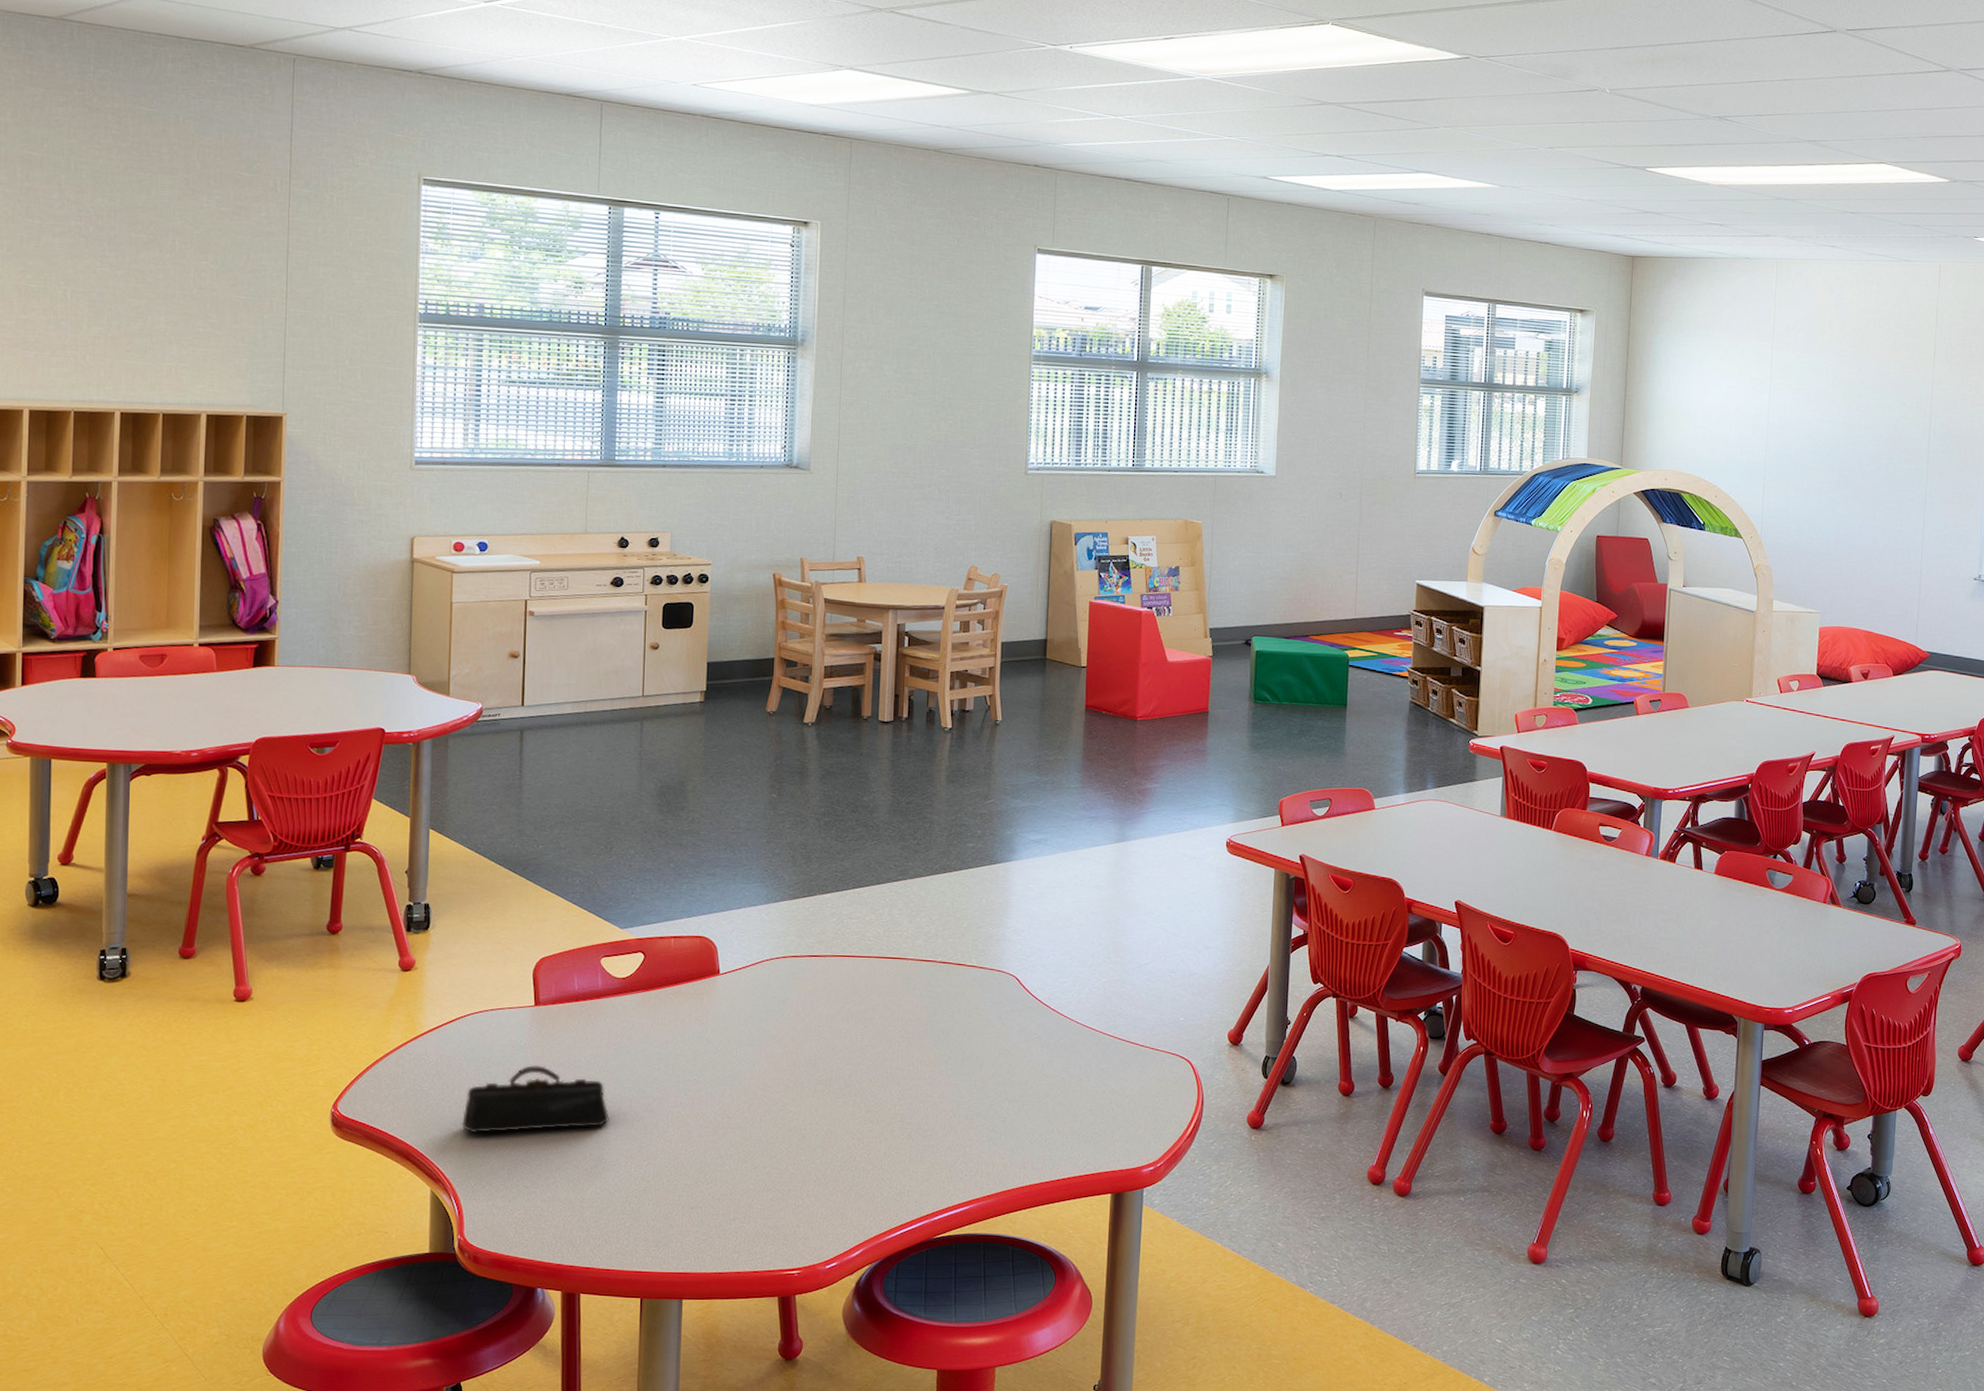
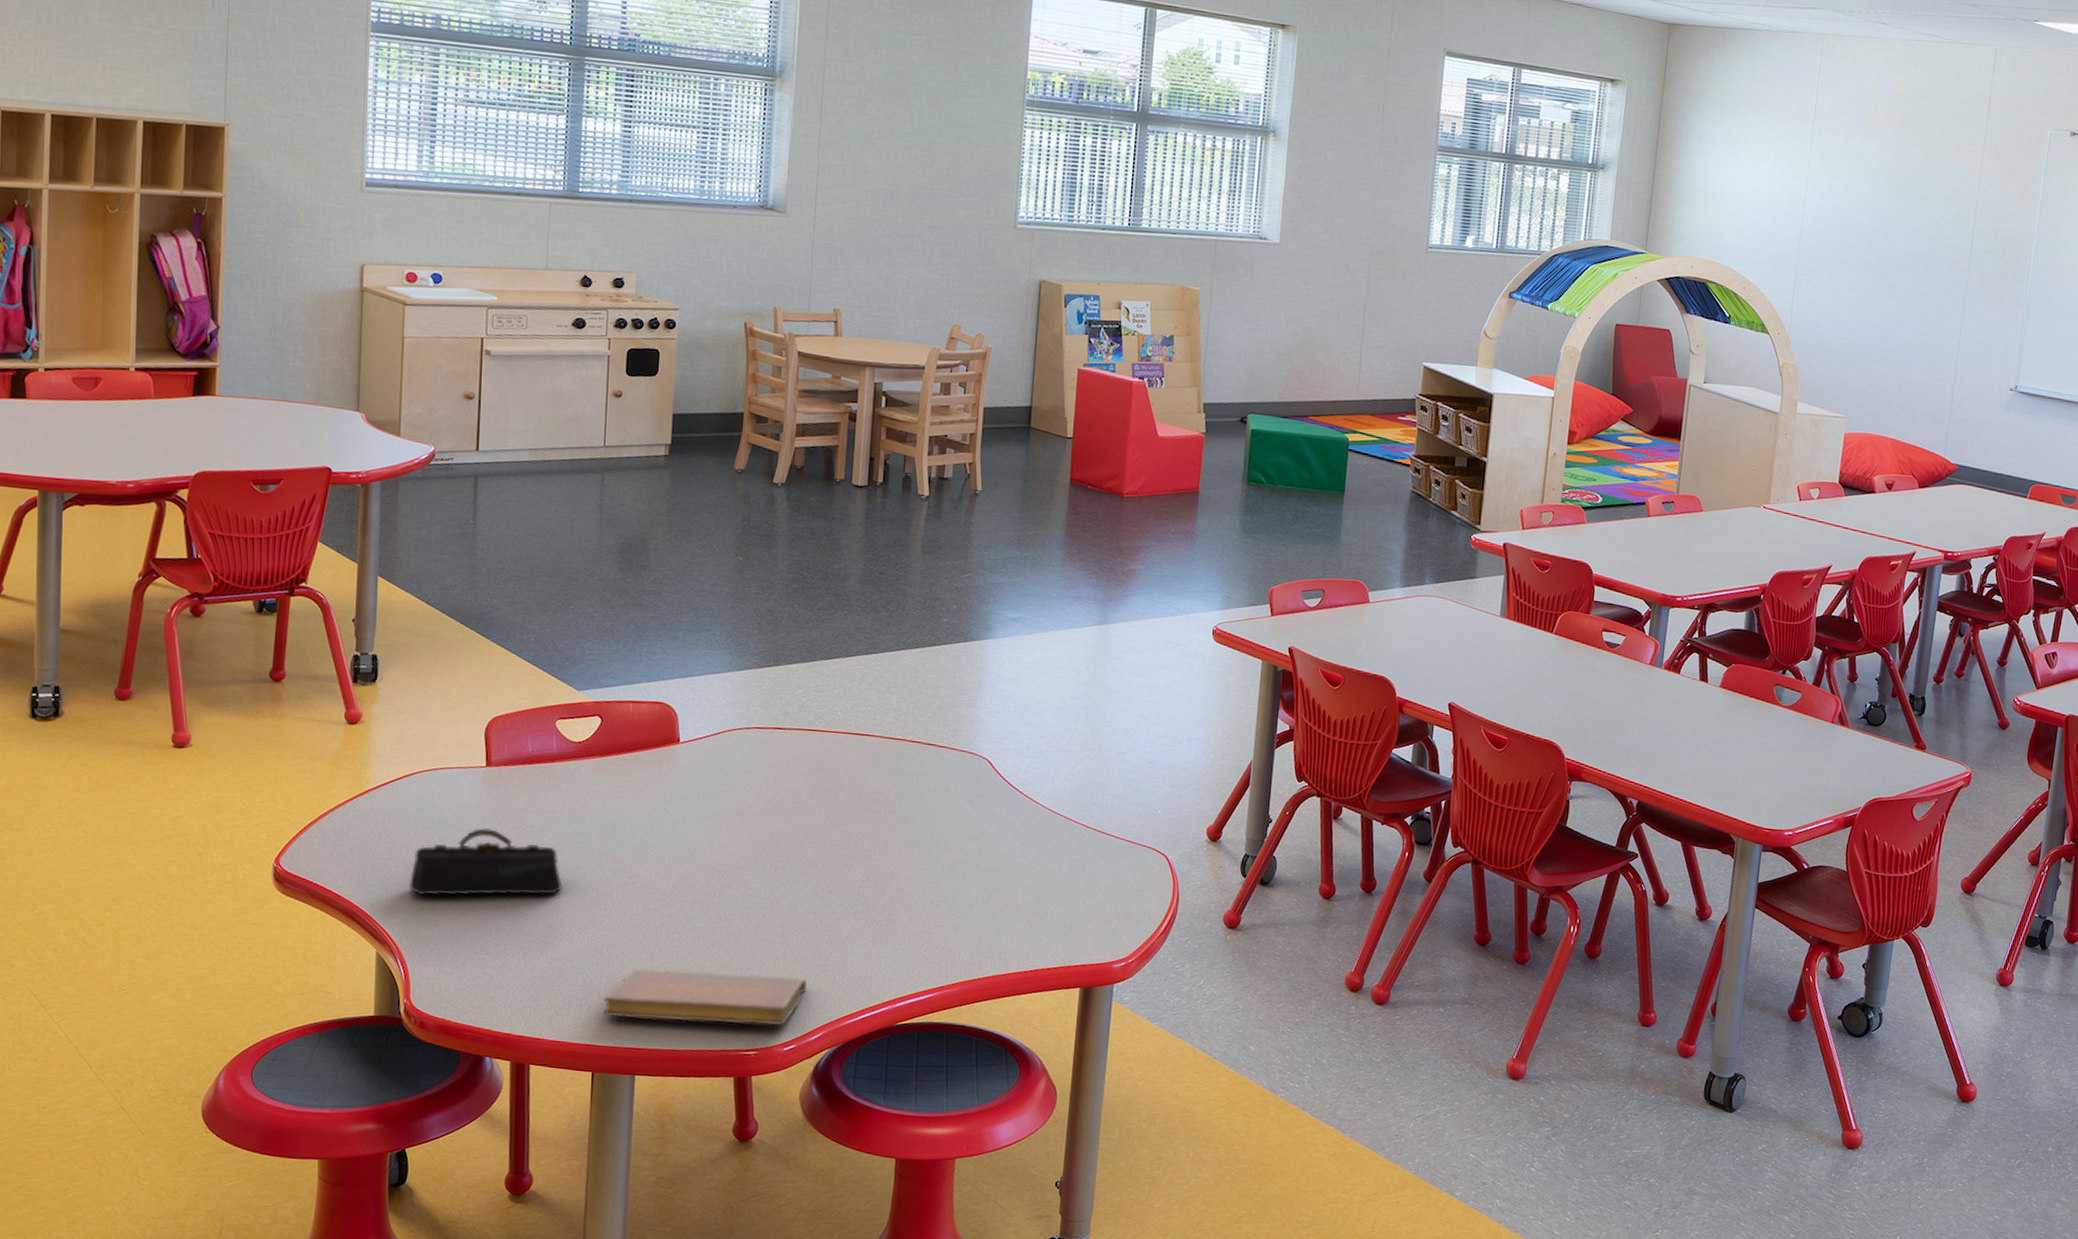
notebook: none [651,1194,847,1245] -> present [603,968,807,1025]

